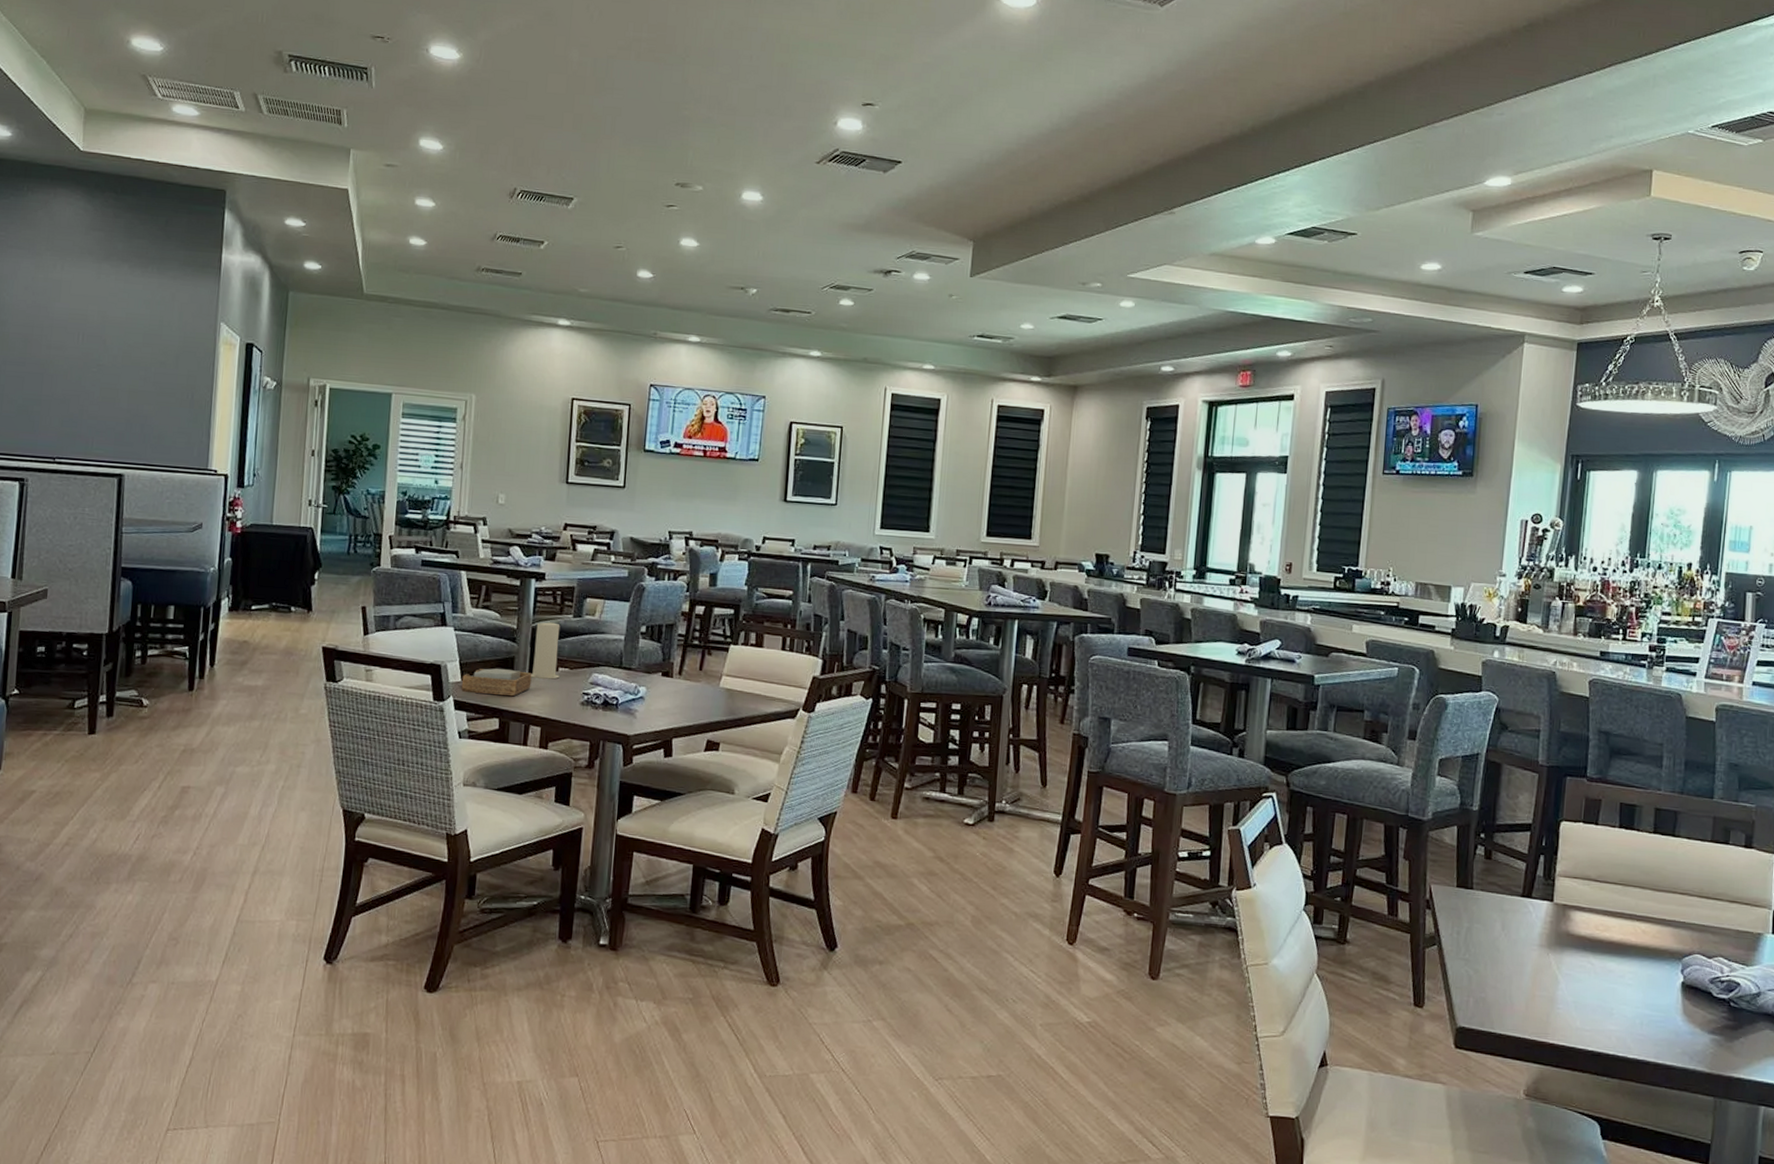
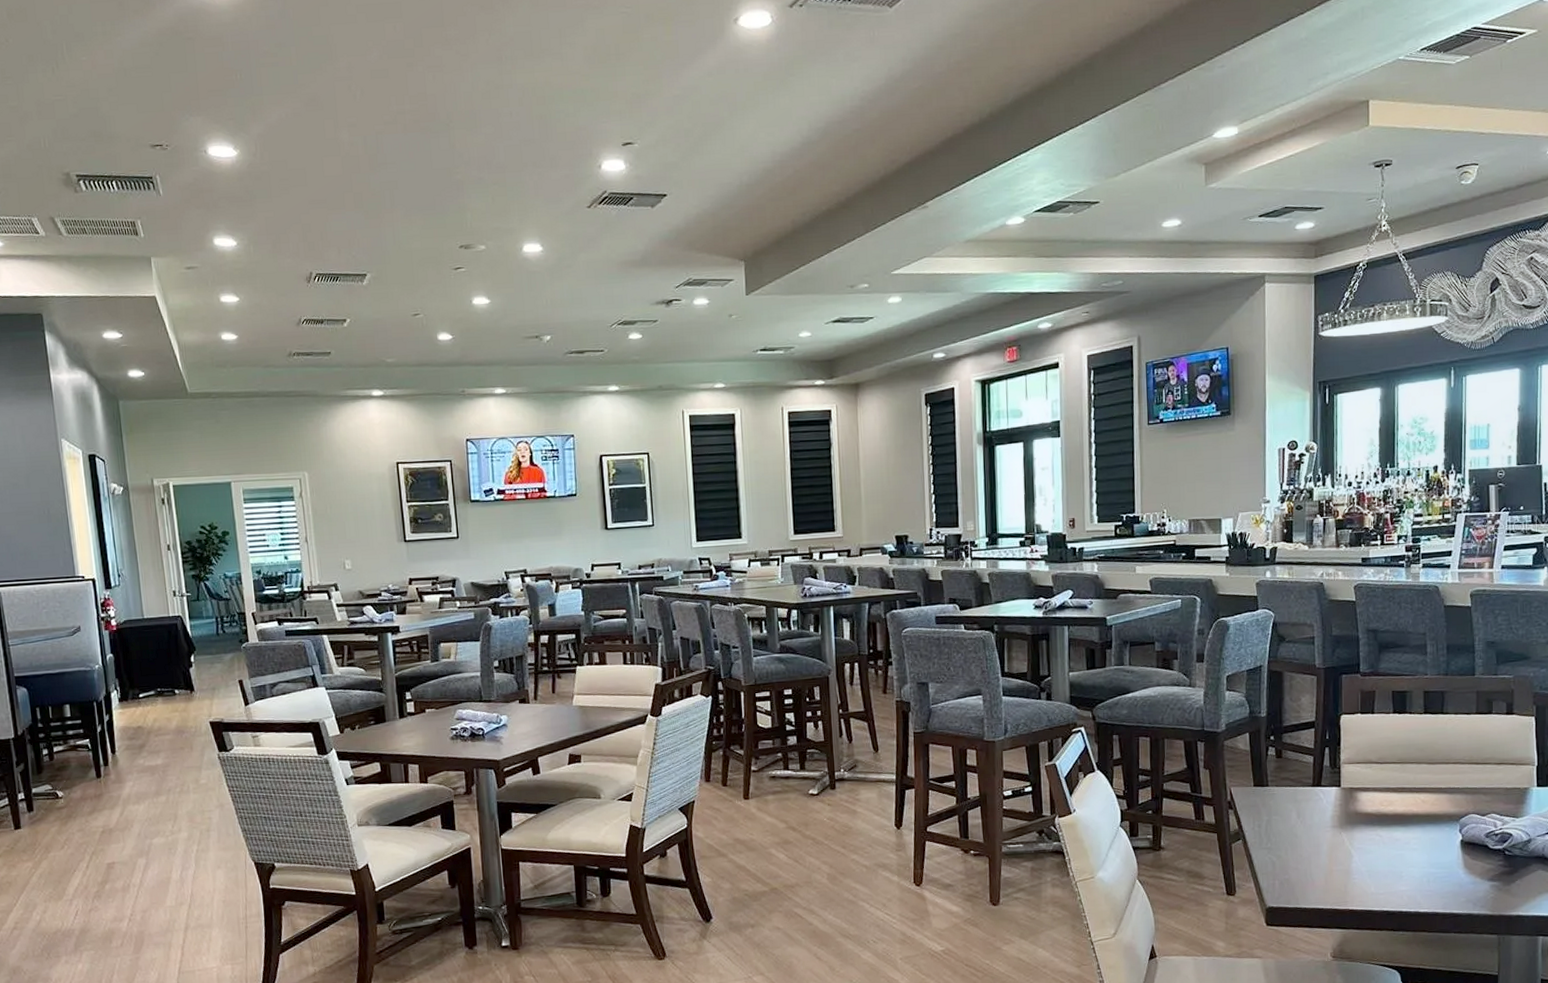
napkin holder: present [461,668,532,697] -> none [340,717,404,744]
candle: present [531,622,560,680] -> none [399,669,428,722]

